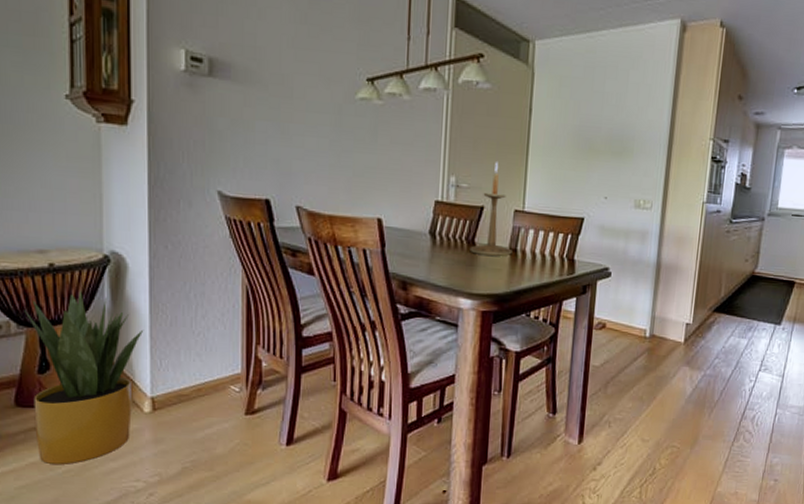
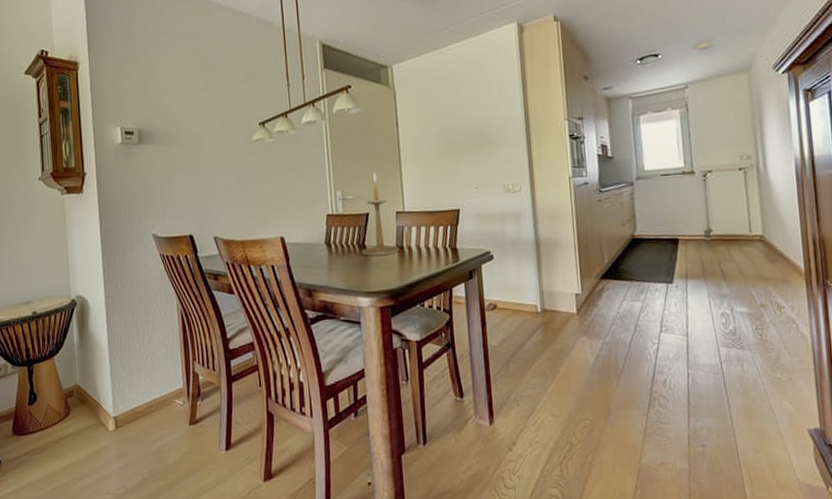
planter: present [24,290,144,465] -> none [16,331,105,484]

